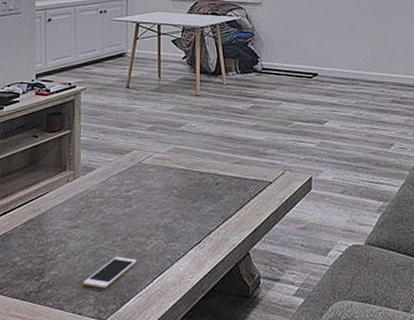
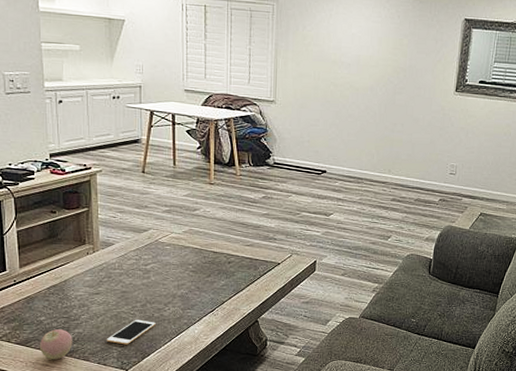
apple: none [11,272,47,310] -> present [39,329,73,360]

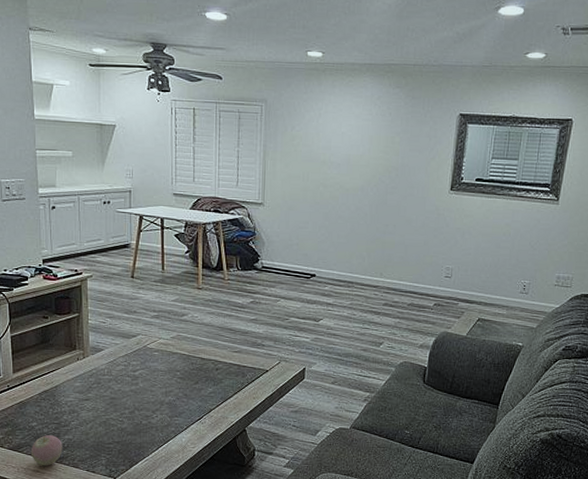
cell phone: present [106,319,156,345] -> none [95,426,144,453]

